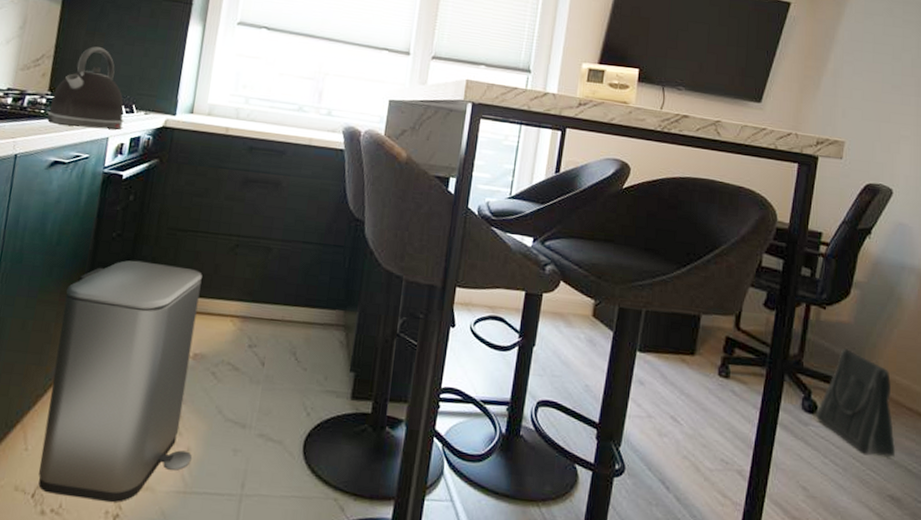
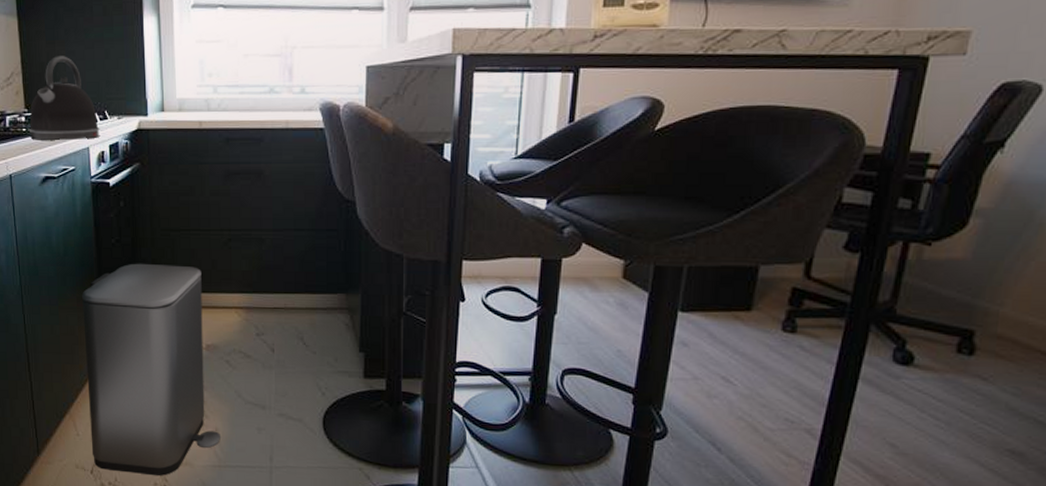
shopping bag: present [815,349,896,457] -> none [910,290,1022,408]

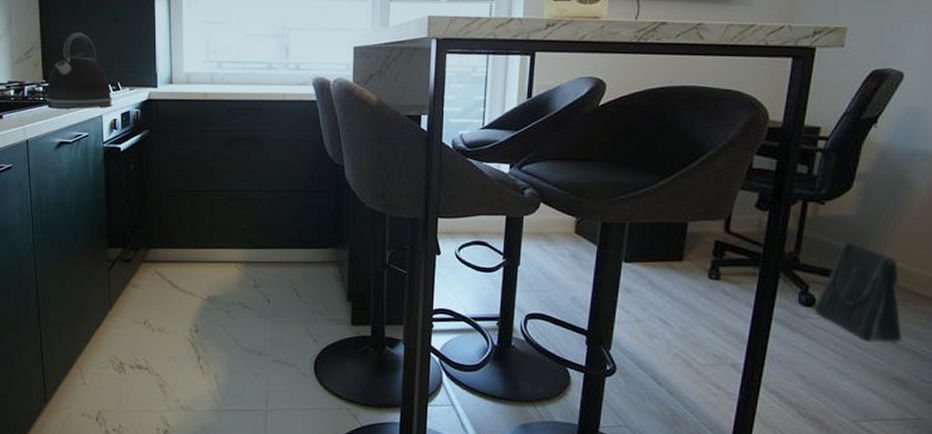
pedal bin: present [81,263,220,476] -> none [91,221,220,421]
shopping bag: none [910,290,1022,408] -> present [813,242,903,342]

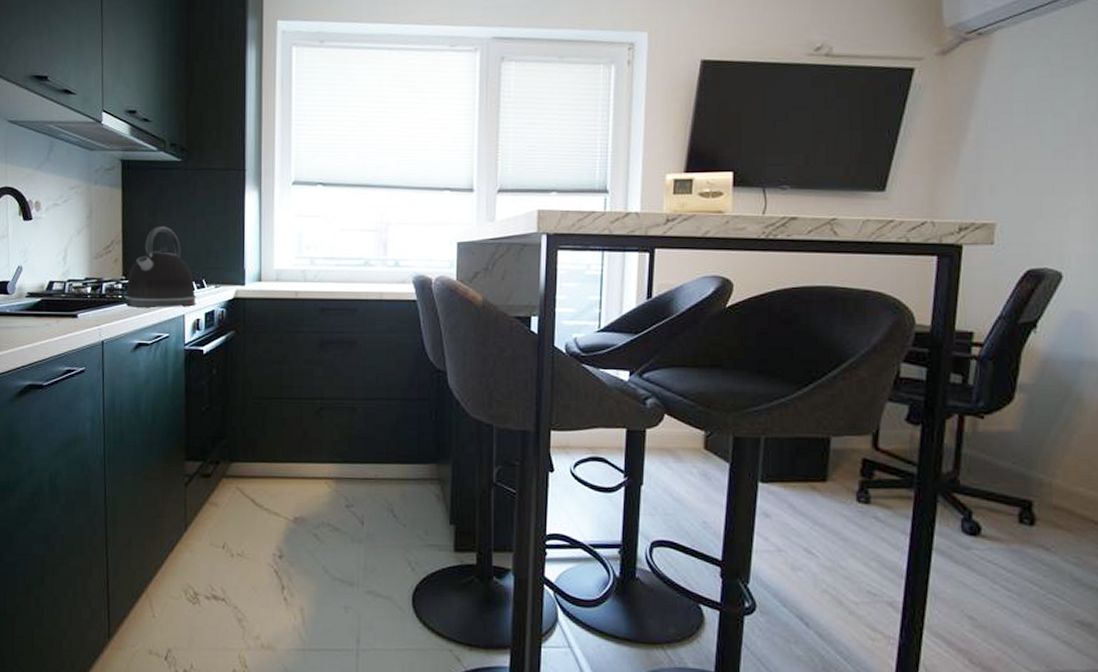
shopping bag: present [813,242,903,342] -> none [978,461,1084,578]

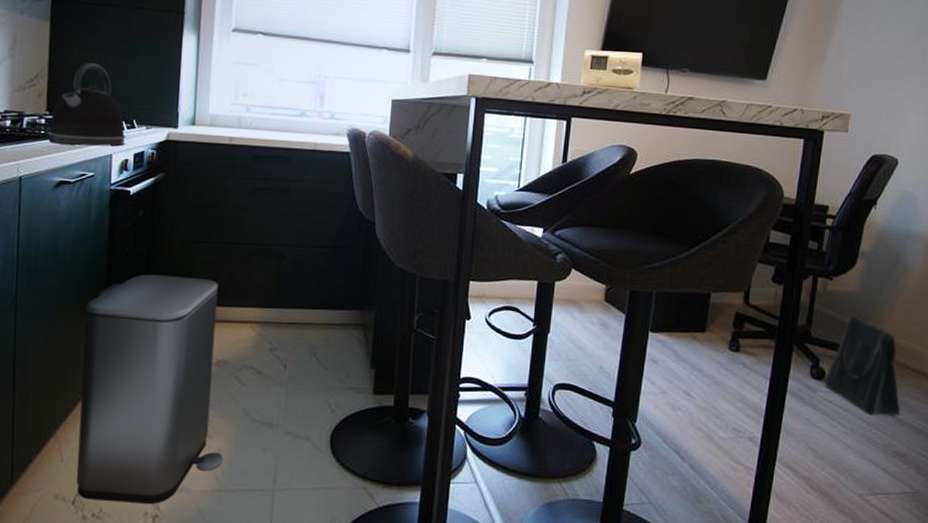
pedal bin: none [167,432,305,661] -> present [77,274,223,504]
shopping bag: none [978,461,1084,578] -> present [823,317,901,416]

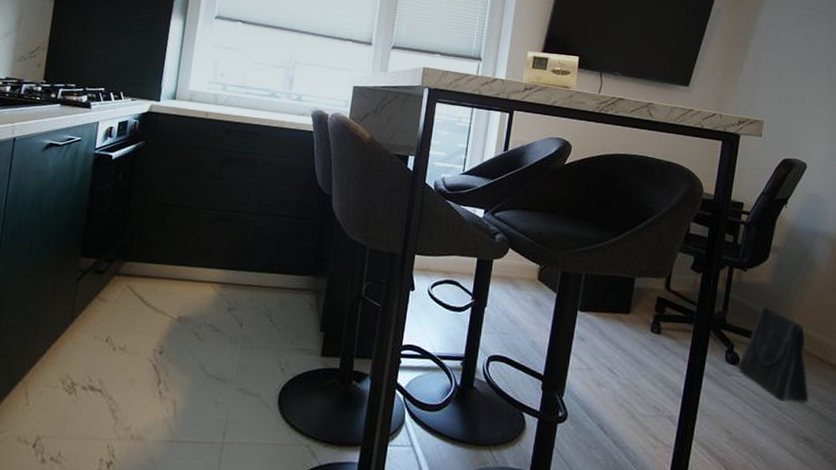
kettle: present [48,62,126,147] -> none [43,38,113,115]
pedal bin: present [77,274,223,504] -> none [39,232,186,451]

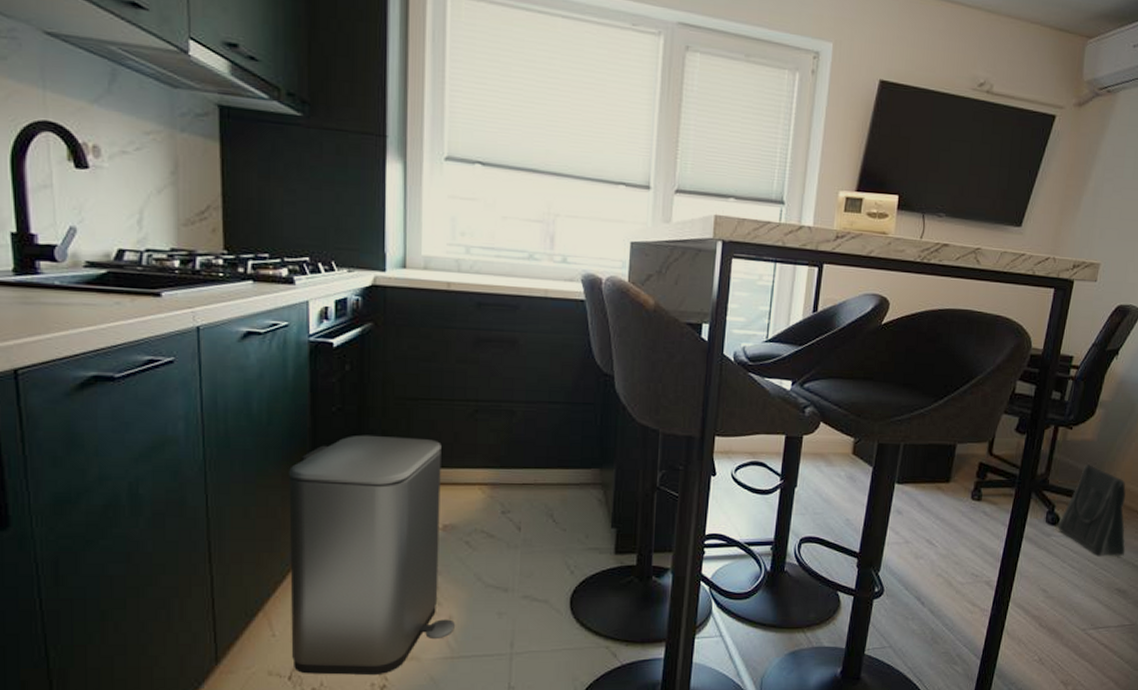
pedal bin: none [39,232,186,451] -> present [288,435,455,675]

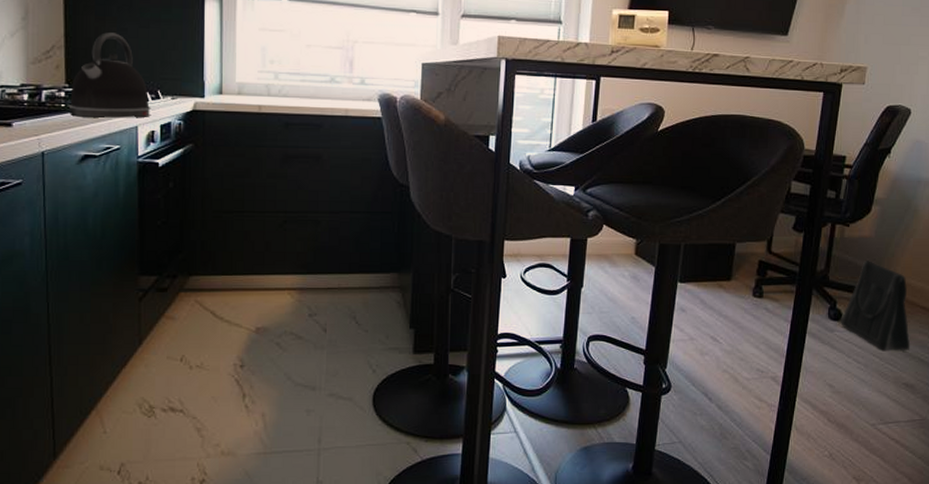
kettle: none [227,192,324,292] -> present [68,31,151,119]
pedal bin: present [288,435,455,675] -> none [118,245,267,470]

